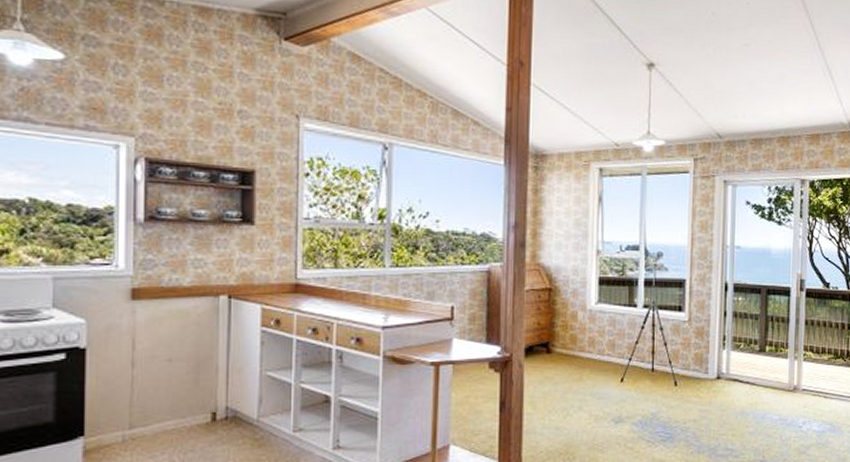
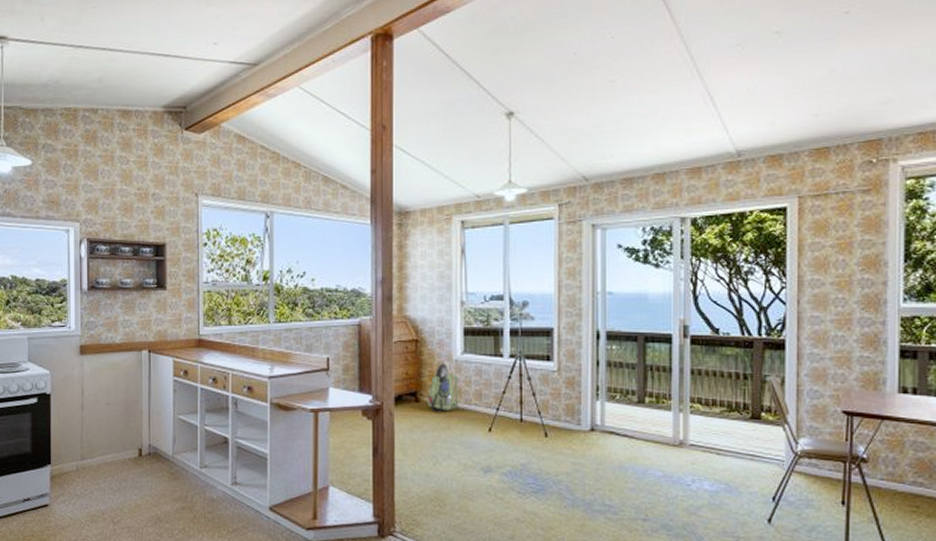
backpack: none [559,312,599,363] -> present [427,363,466,412]

